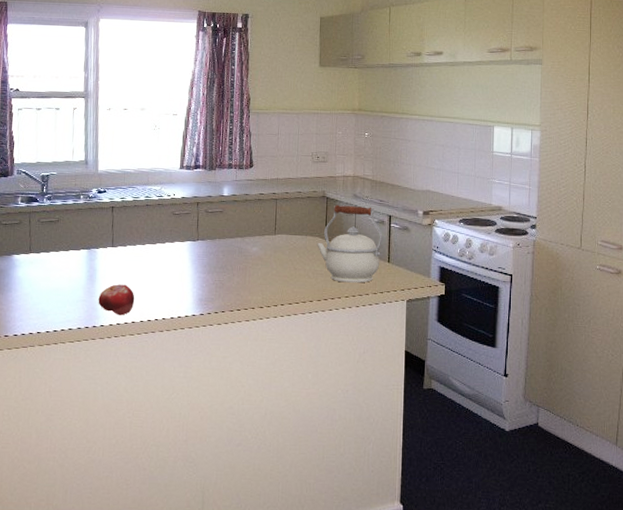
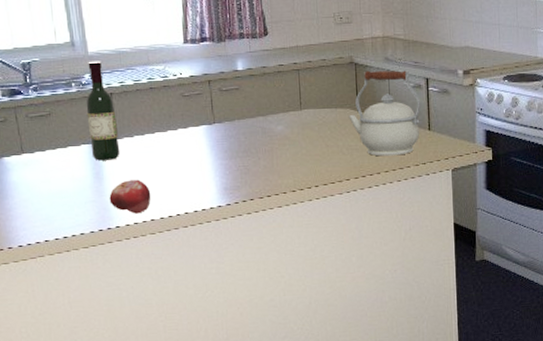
wine bottle: none [88,178,114,265] -> present [86,61,120,161]

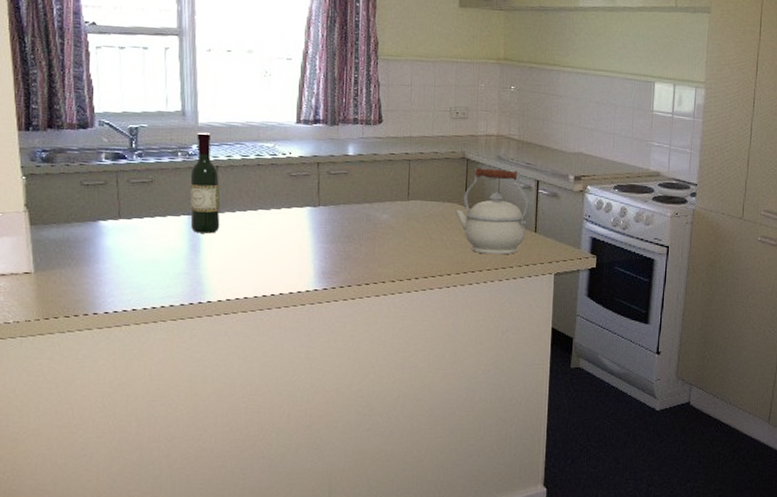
fruit: present [109,179,151,214] -> none [203,255,247,290]

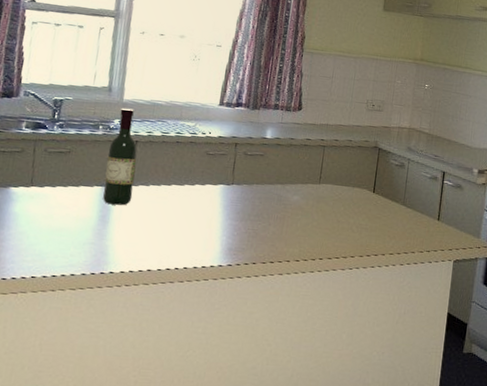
kettle: present [456,167,530,255] -> none [364,156,435,240]

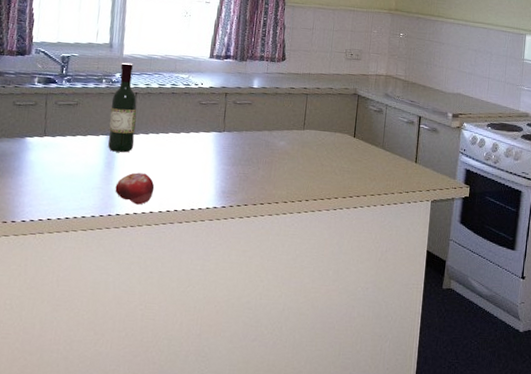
fruit: none [109,227,154,262] -> present [115,172,155,205]

